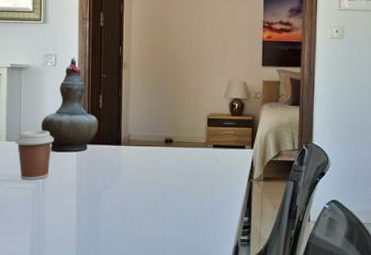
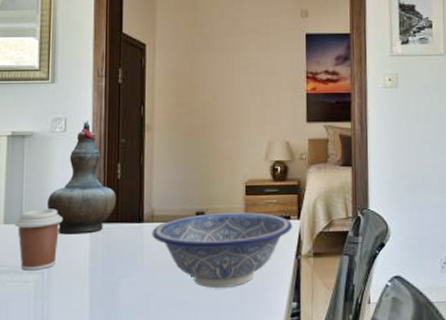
decorative bowl: none [128,140,246,202] -> present [152,211,292,288]

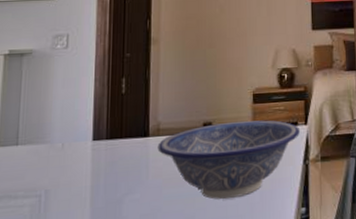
coffee cup: present [15,208,63,271] -> none [10,127,64,195]
decorative vase: present [46,121,117,235] -> none [45,36,121,154]

